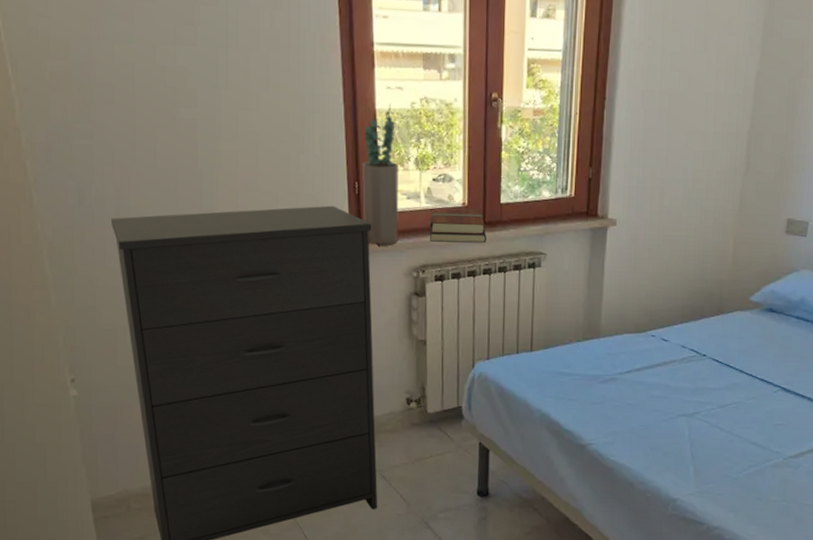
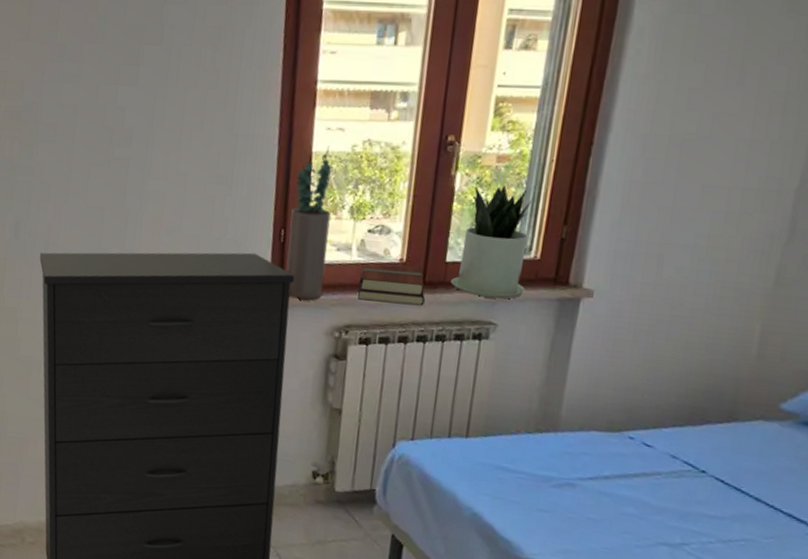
planter: none [506,135,566,232] -> present [451,185,535,299]

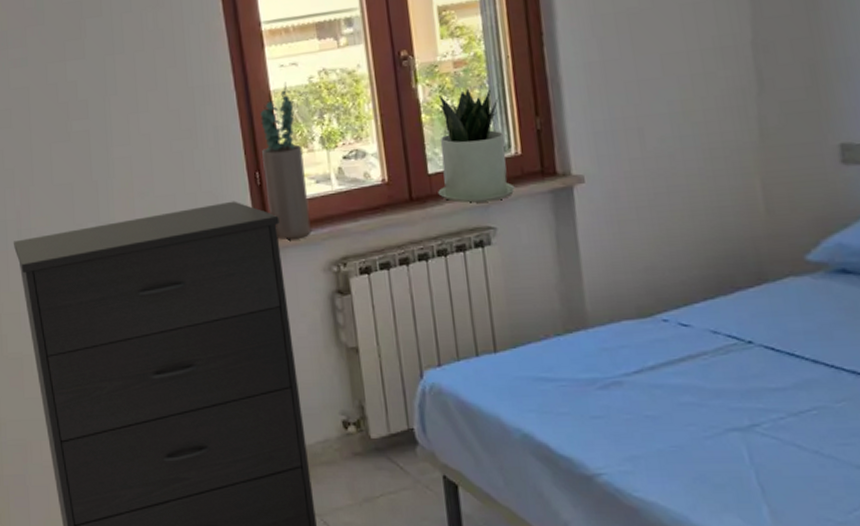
books: present [357,263,425,306] -> none [345,183,417,229]

